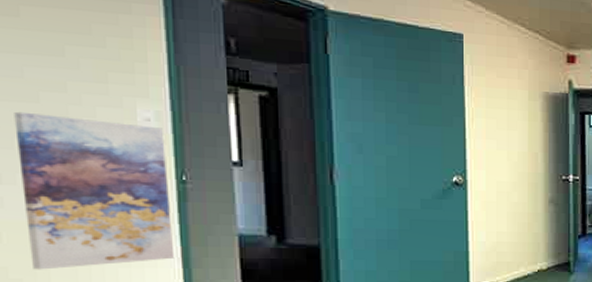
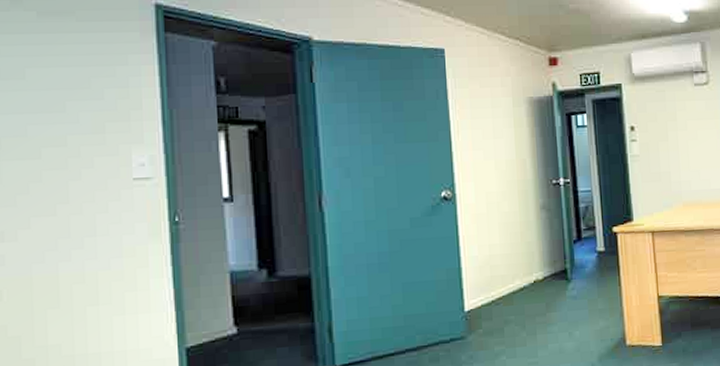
wall art: present [14,111,175,270] -> none [17,169,168,326]

